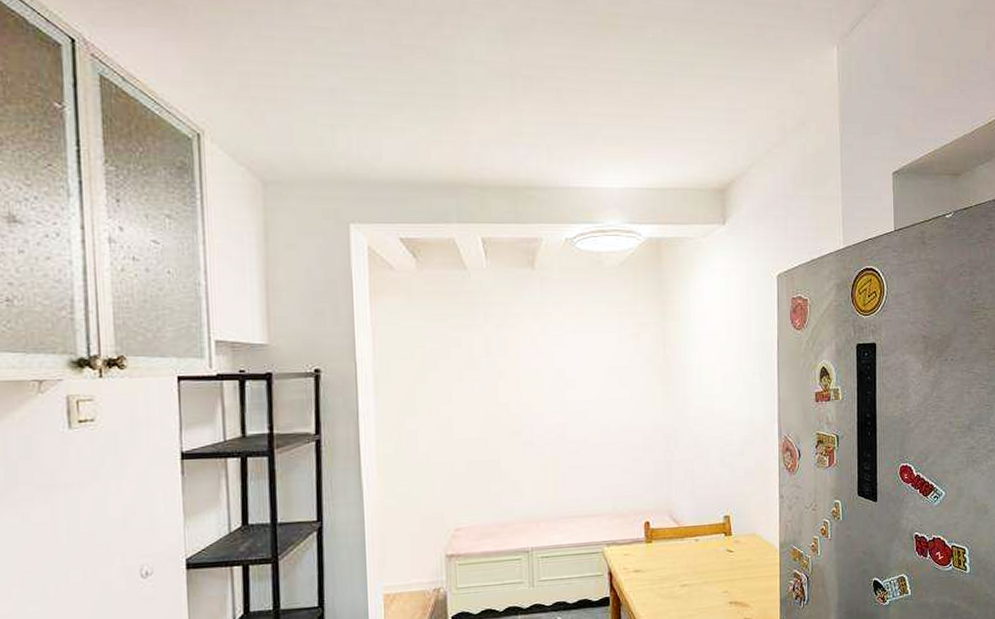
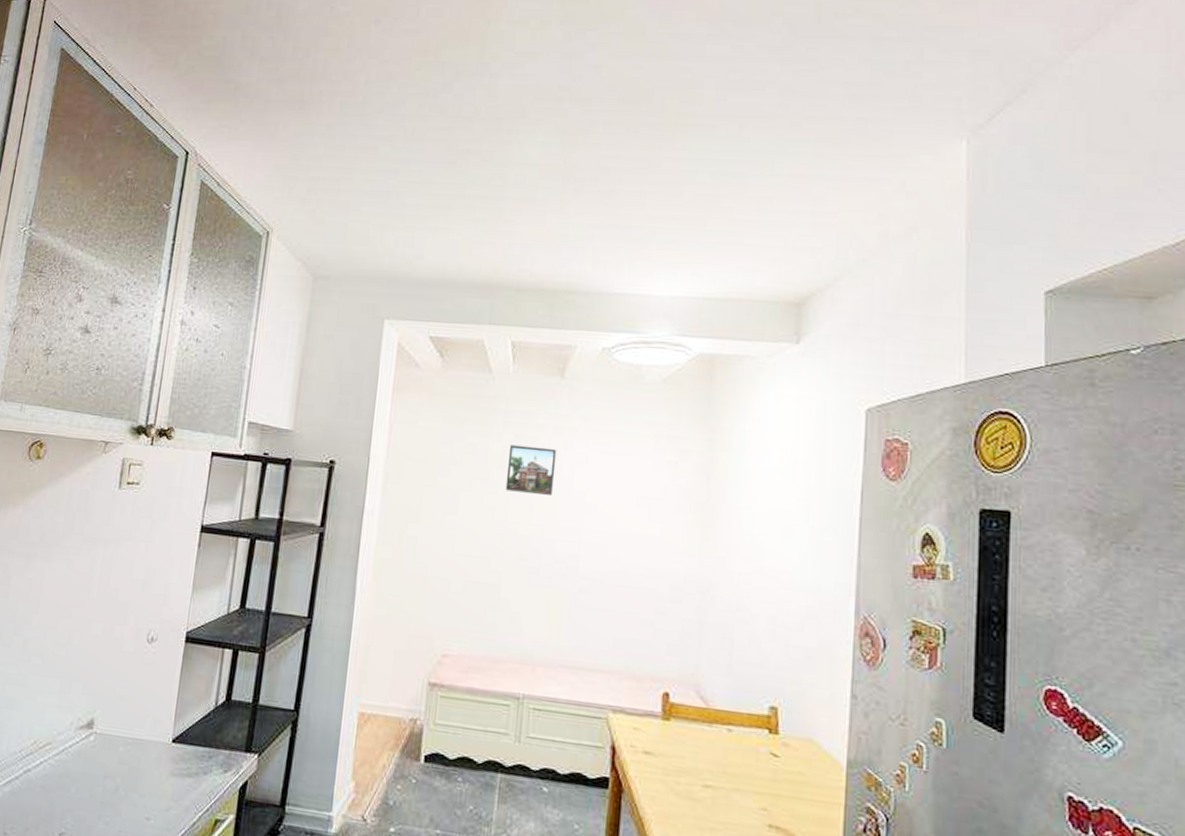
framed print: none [492,333,537,377] -> present [505,444,557,495]

